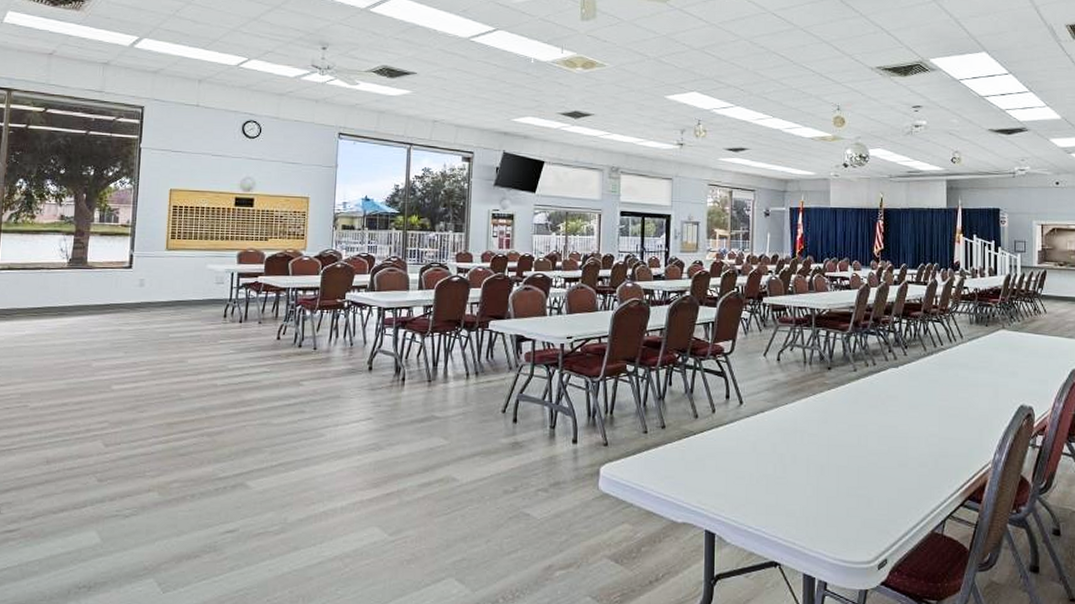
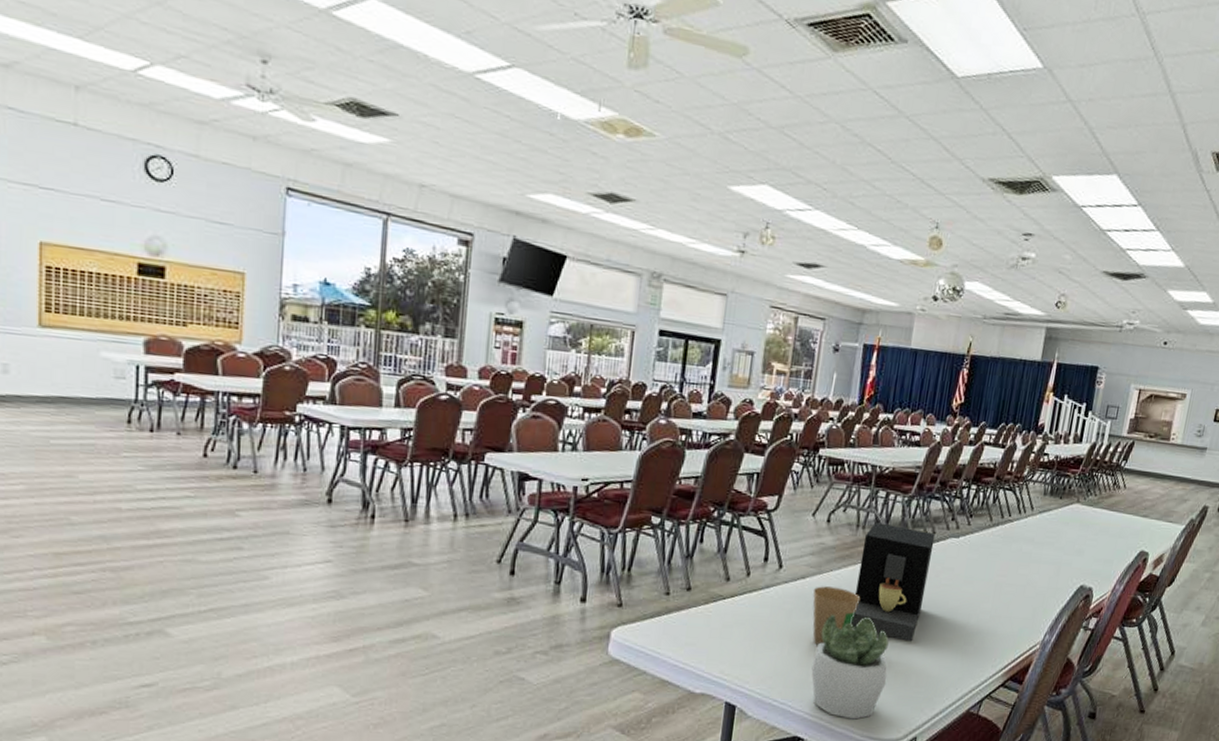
paper cup: none [773,418,816,473] -> present [812,586,861,645]
succulent plant: none [780,443,851,543] -> present [811,614,889,720]
coffee maker: none [809,358,876,466] -> present [850,522,936,642]

